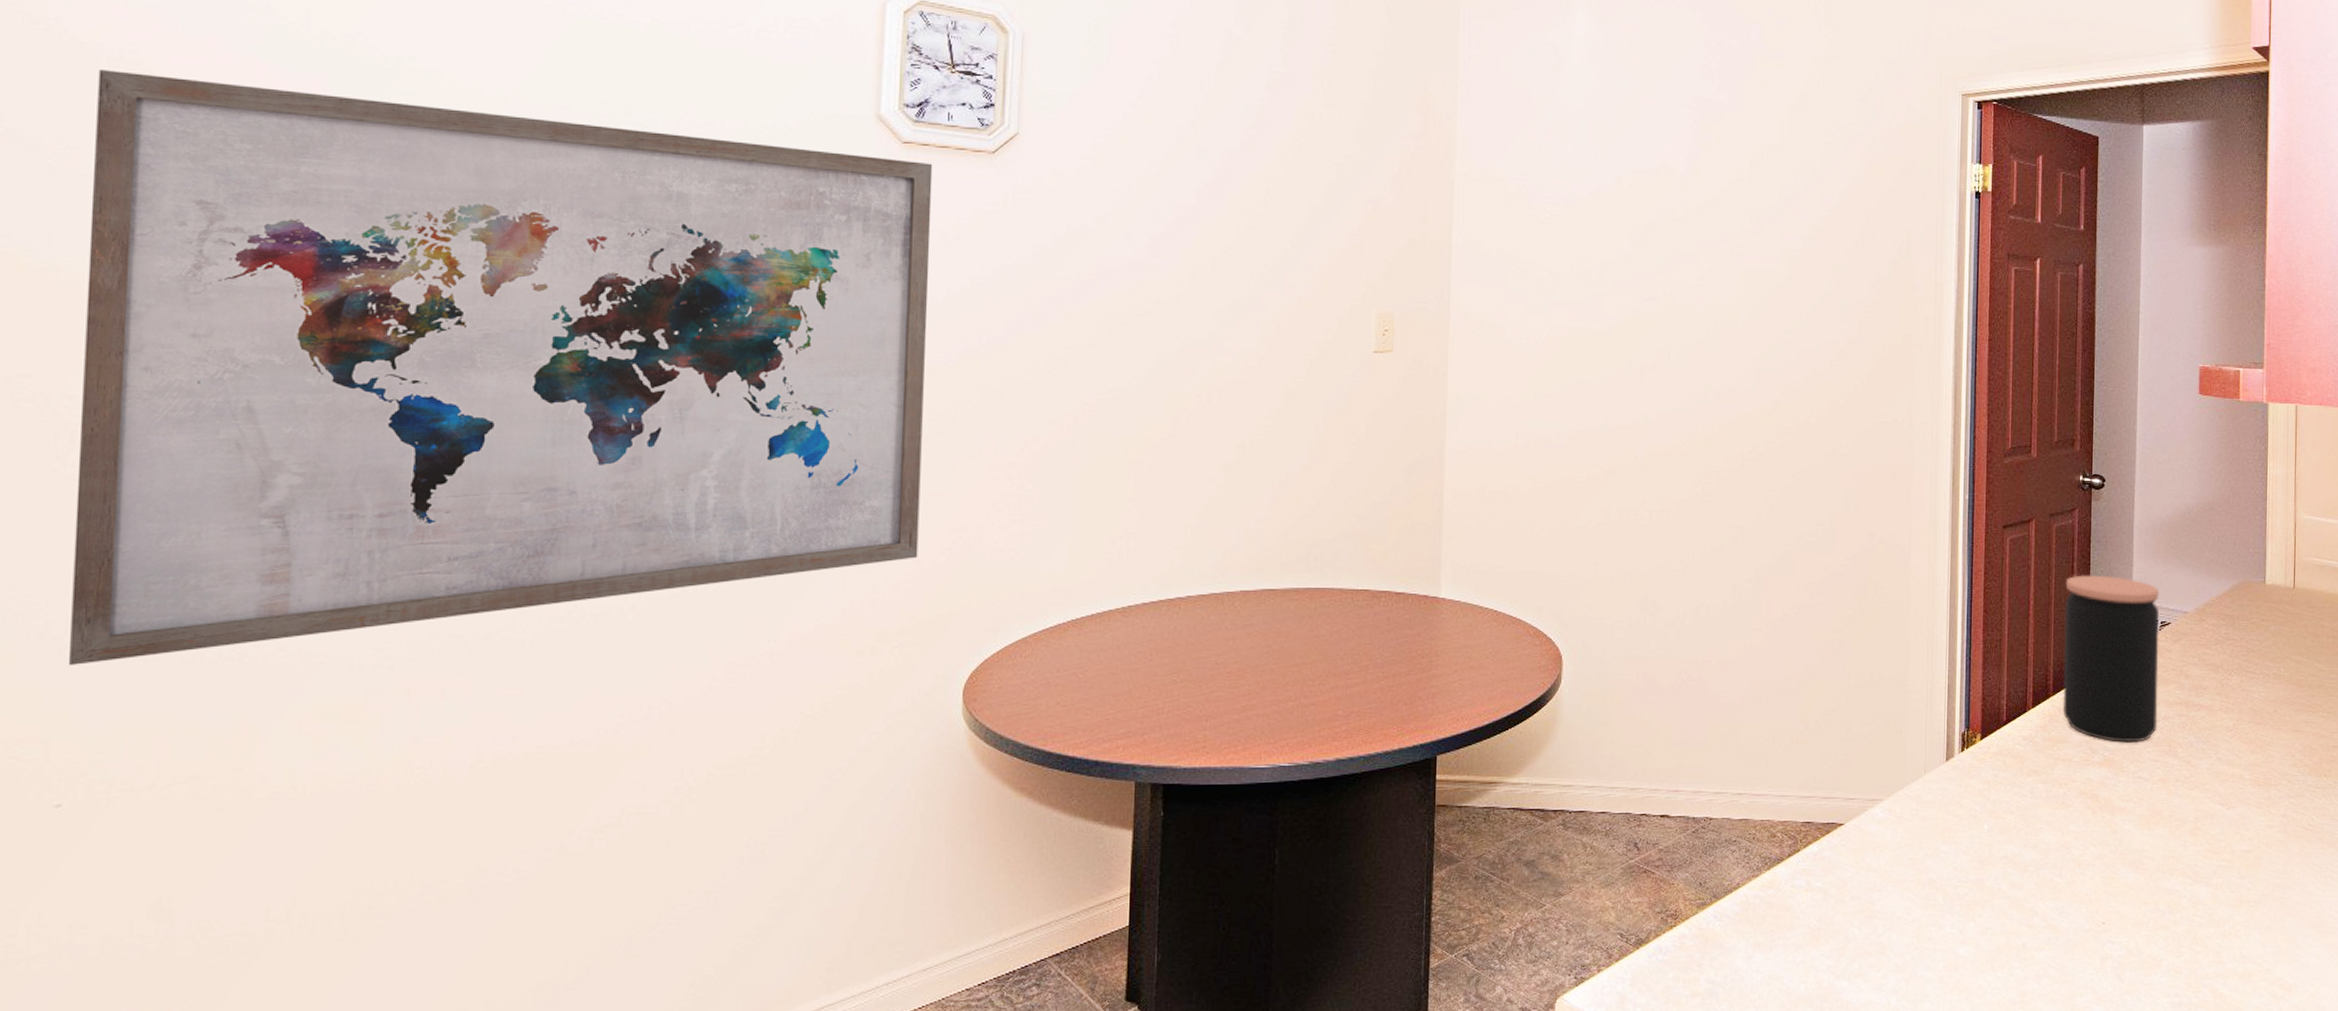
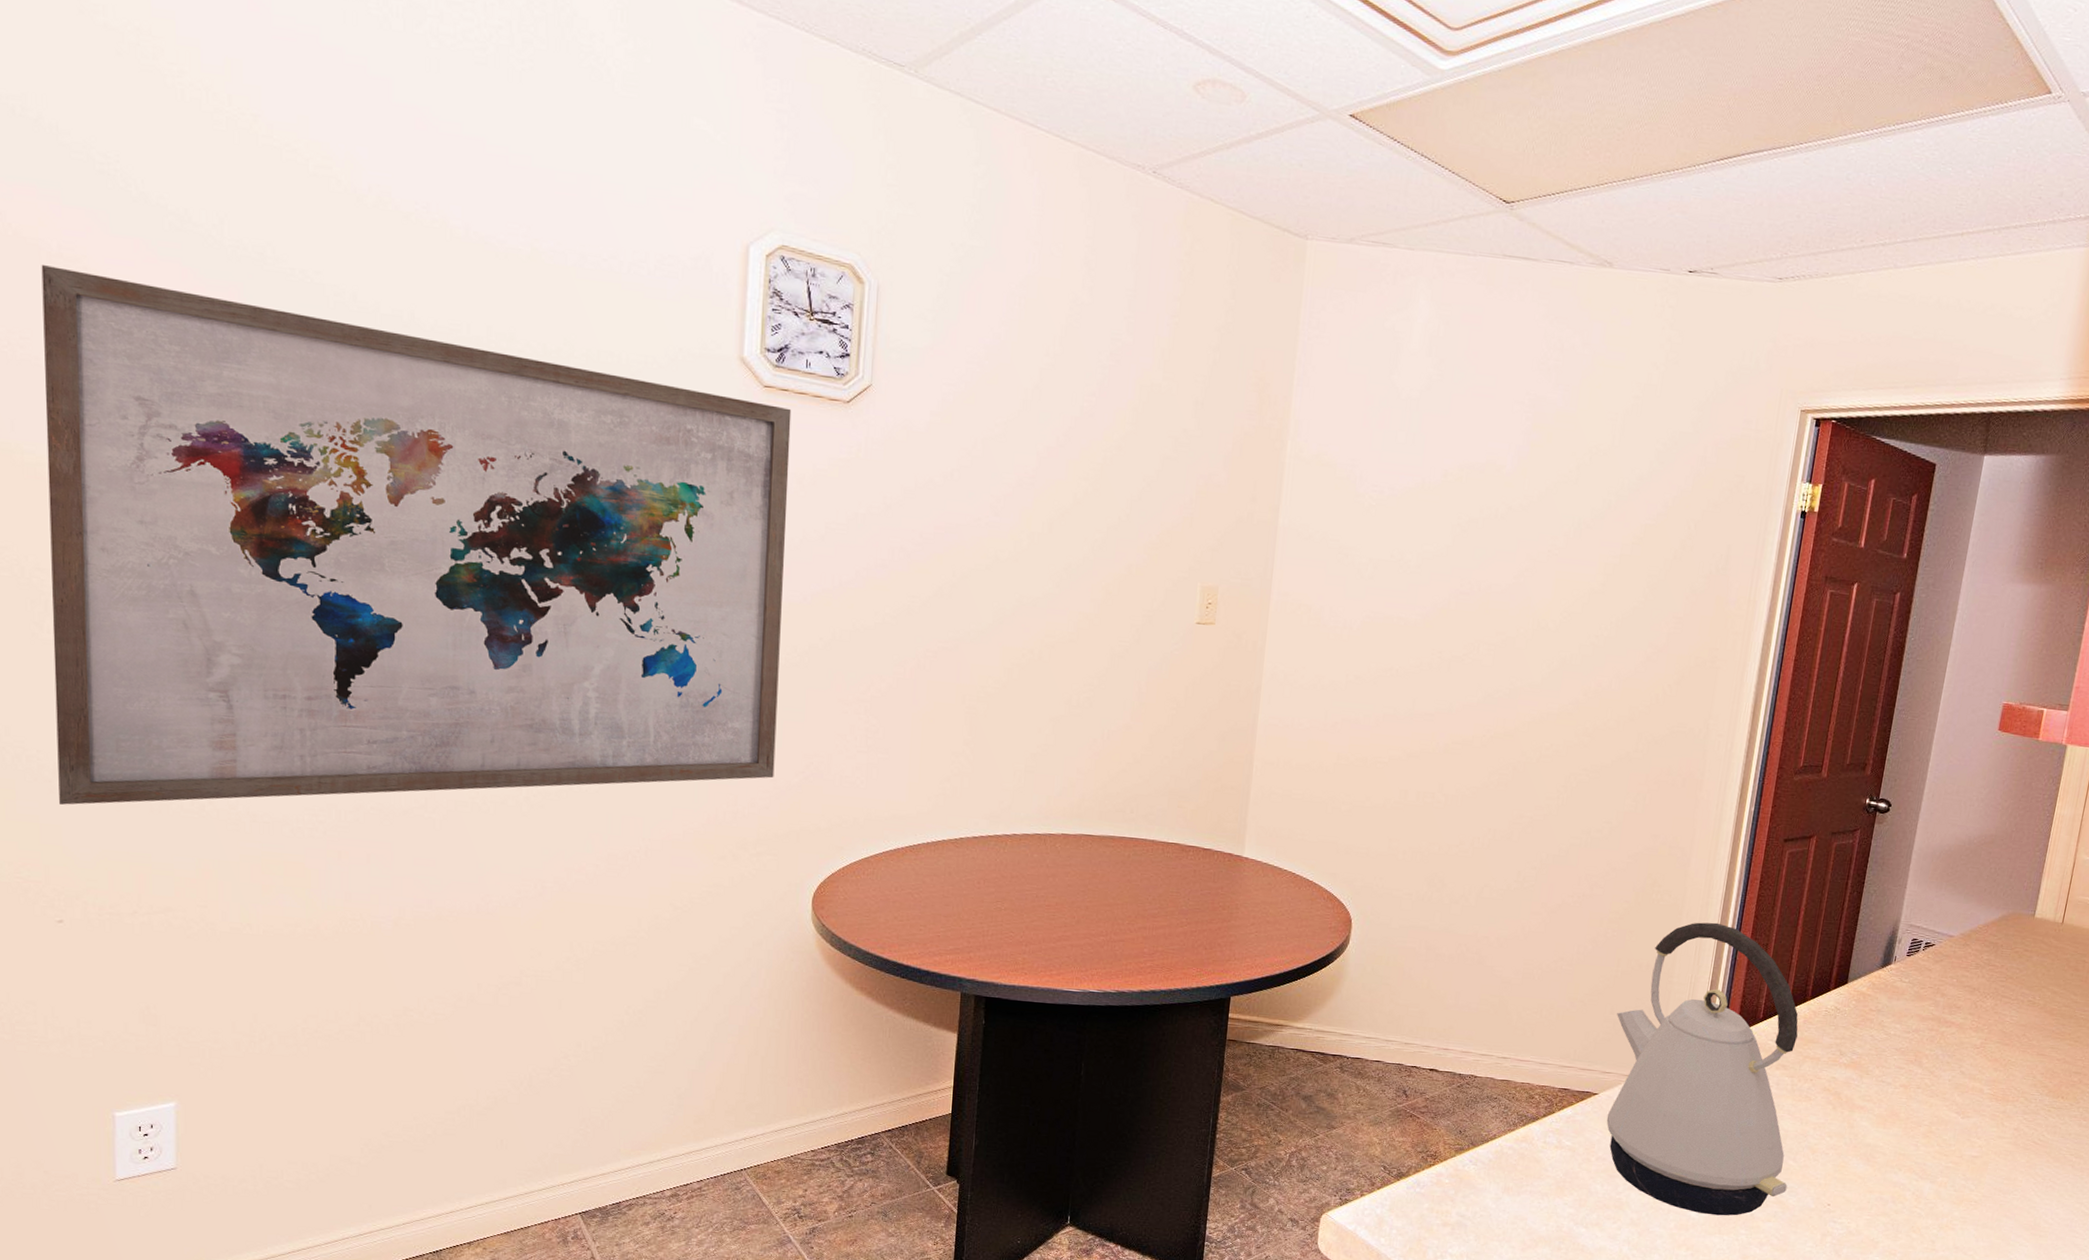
kettle: none [1854,621,2057,950] -> present [1606,922,1798,1216]
coffee jar: present [2063,575,2160,743] -> none [1818,891,1929,1050]

